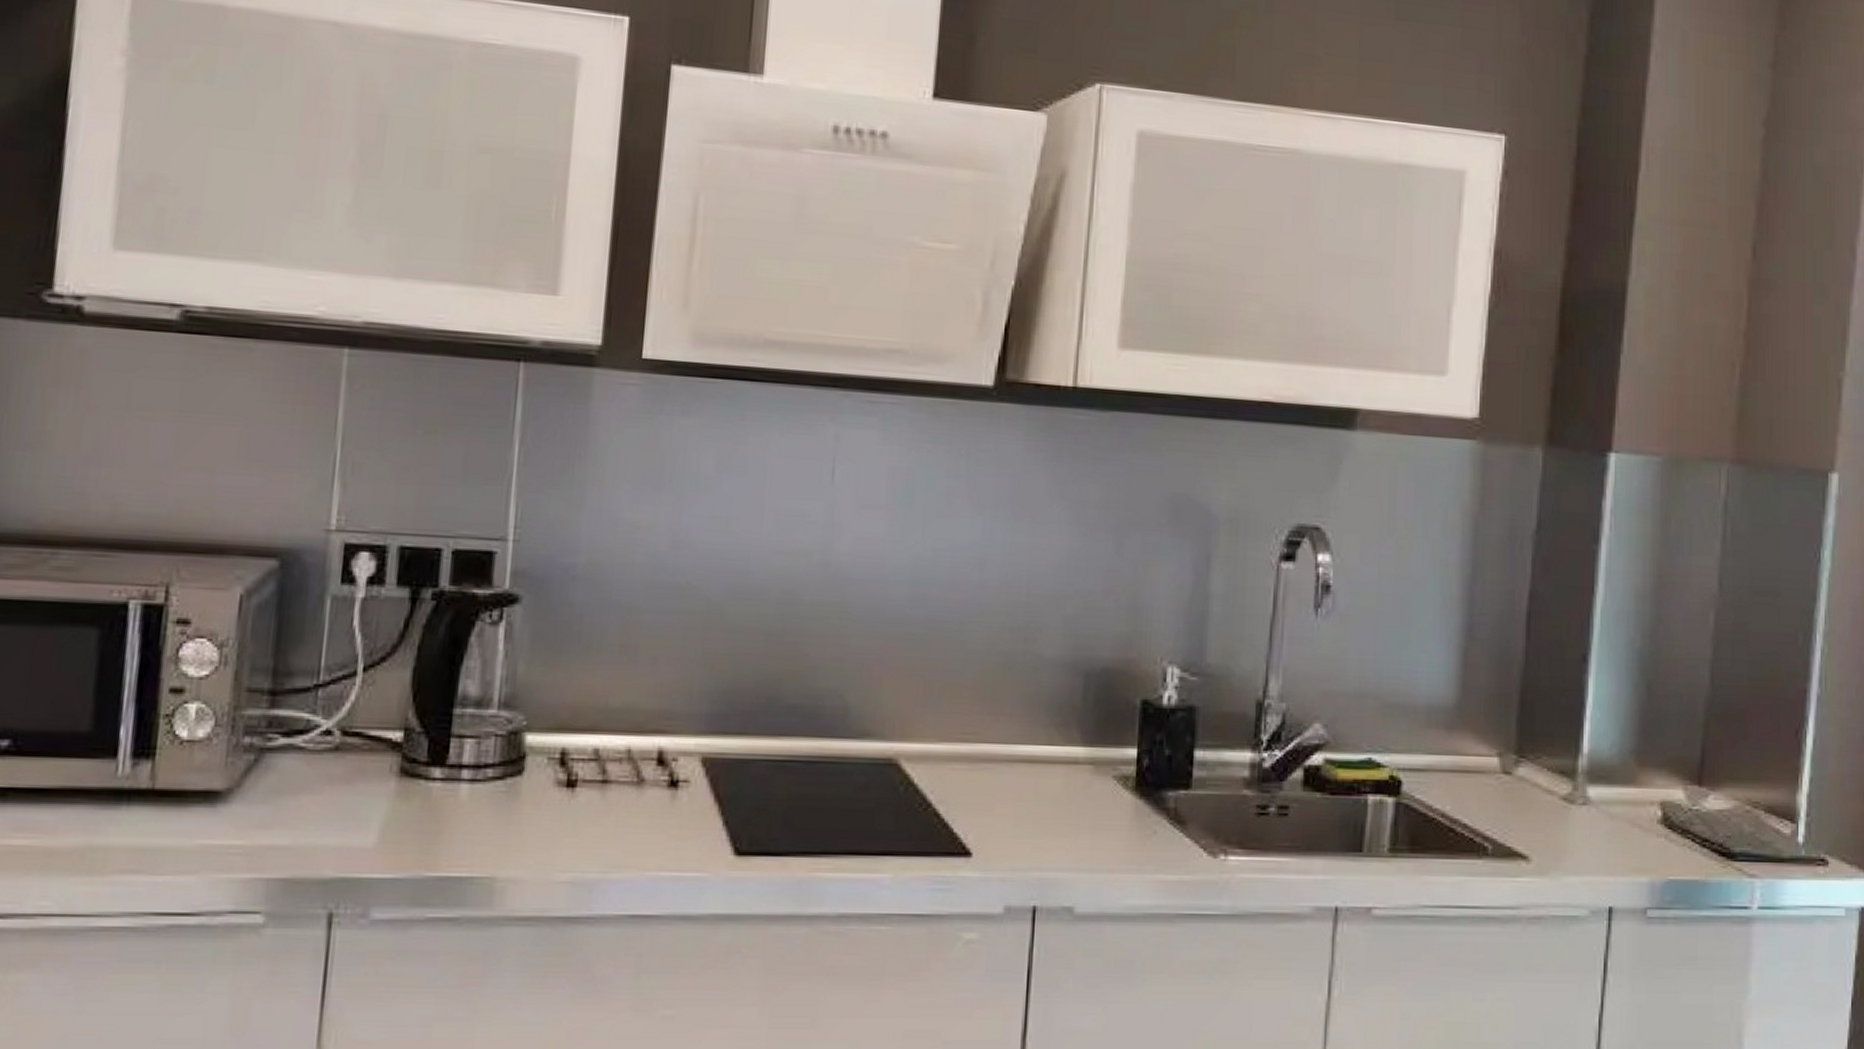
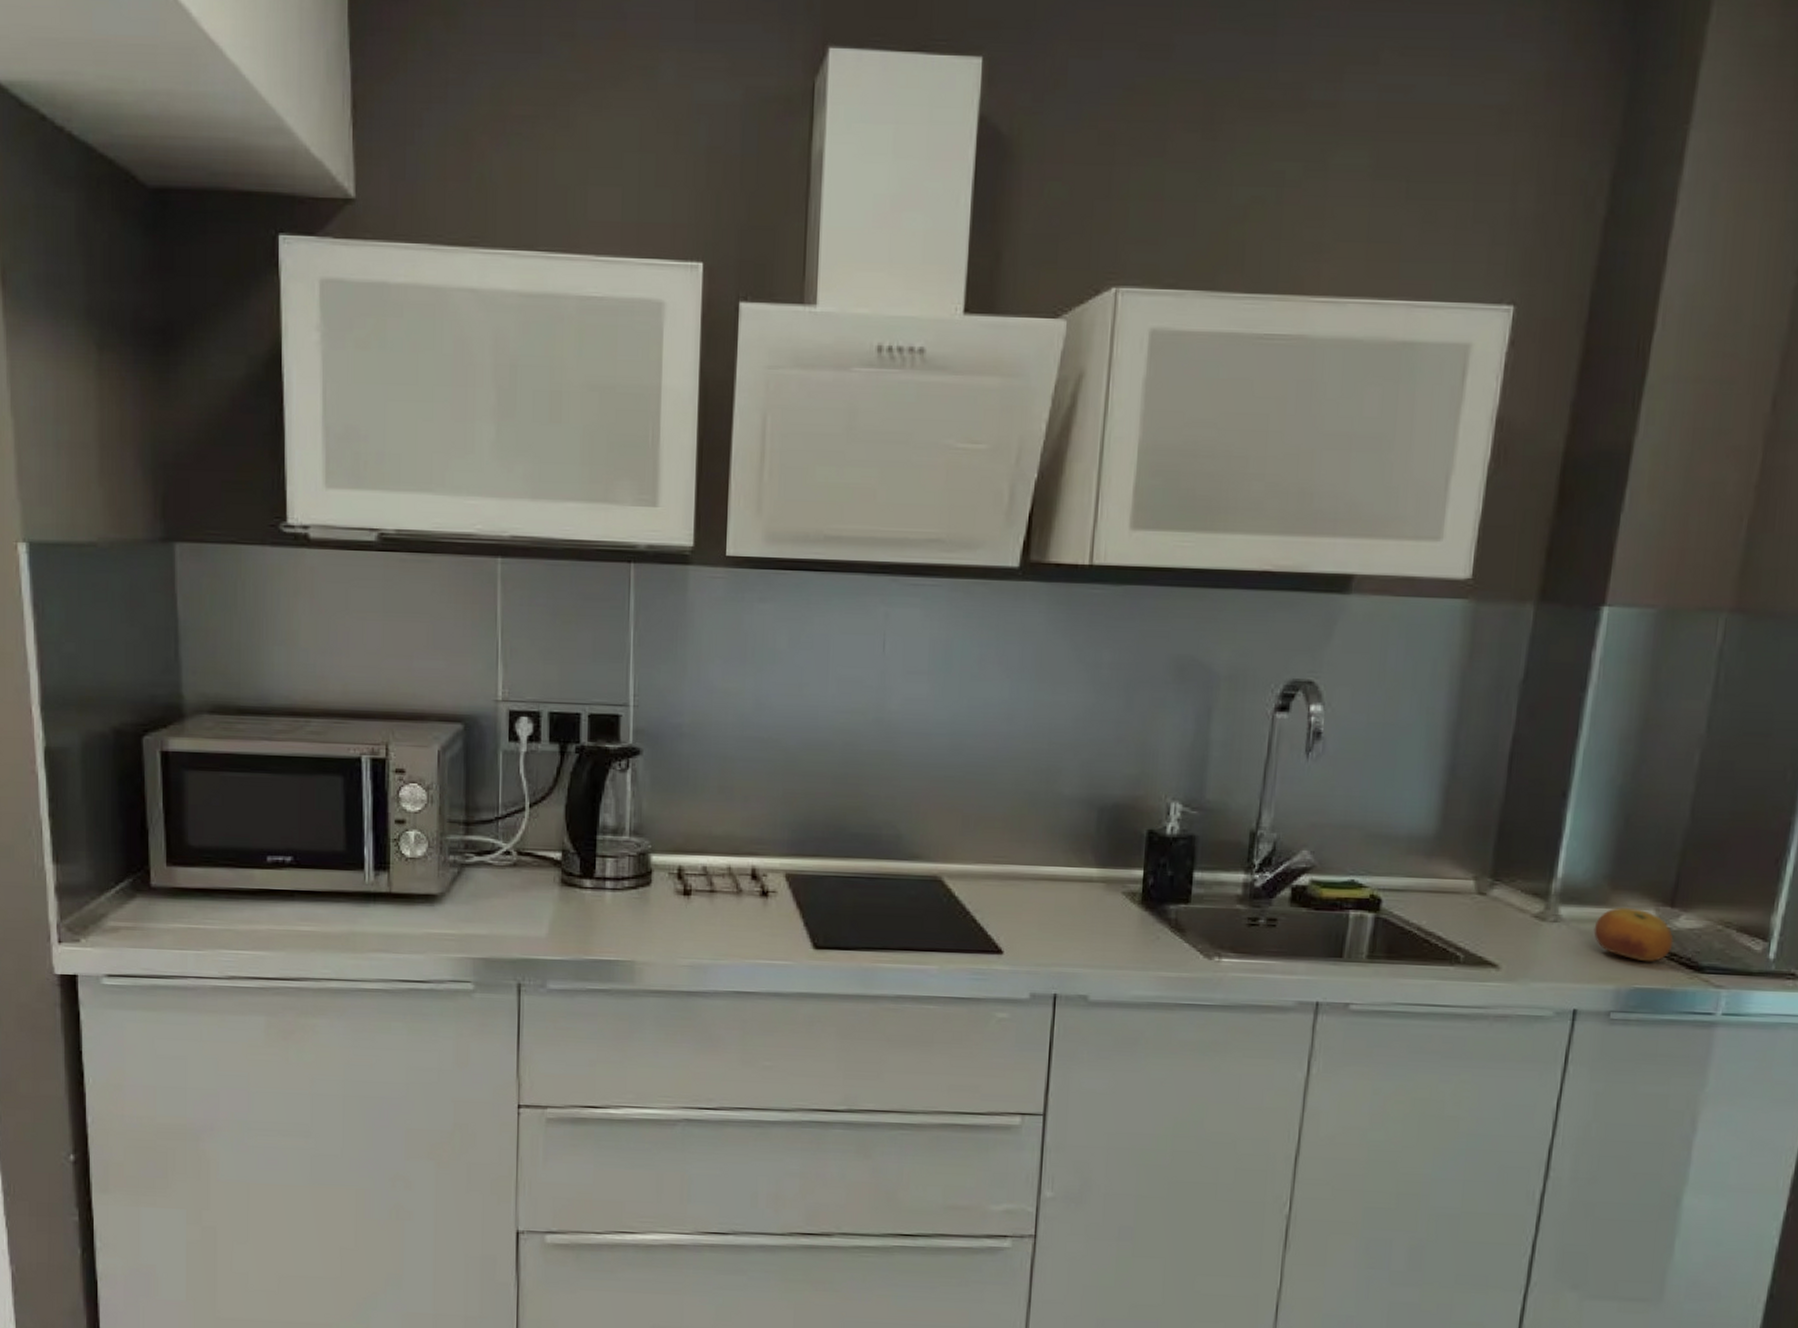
fruit: none [1624,787,1704,850] -> present [1593,908,1674,962]

